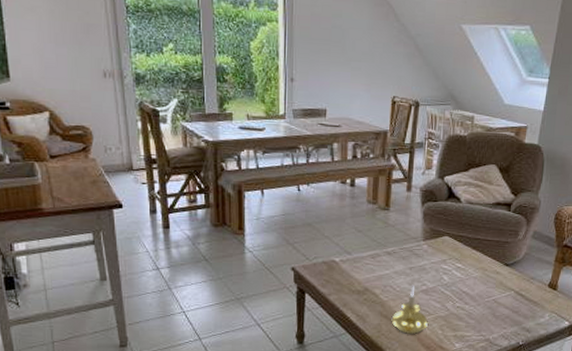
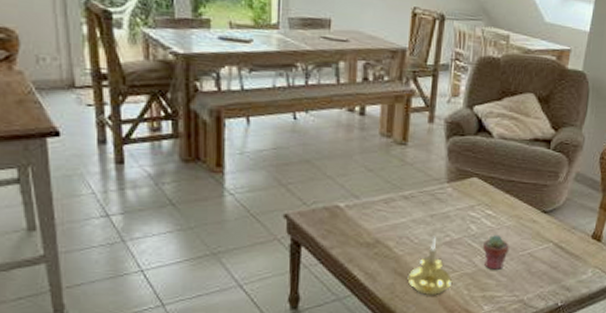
potted succulent: none [454,284,477,313] -> present [483,235,510,270]

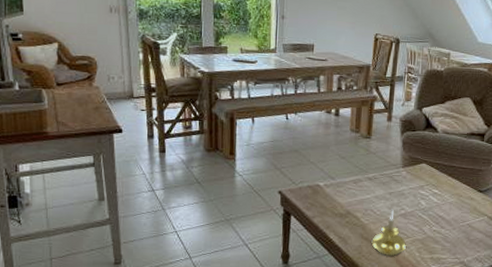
potted succulent: present [483,235,510,270] -> none [431,209,452,237]

